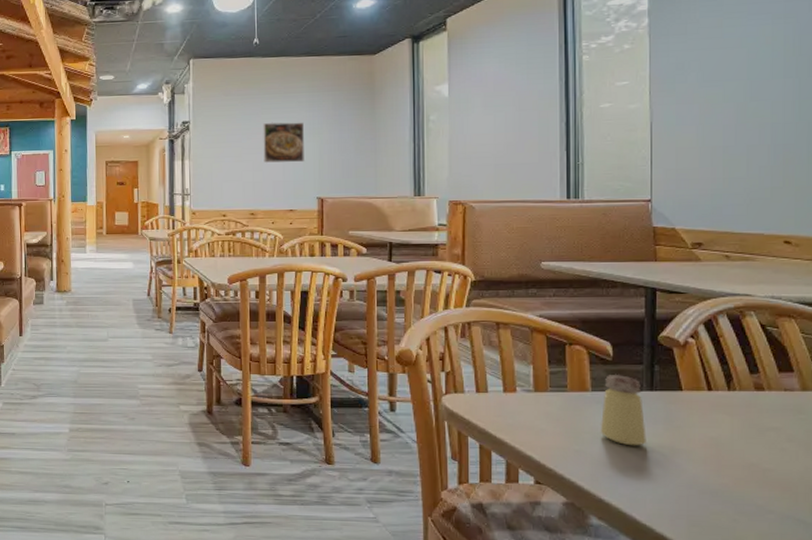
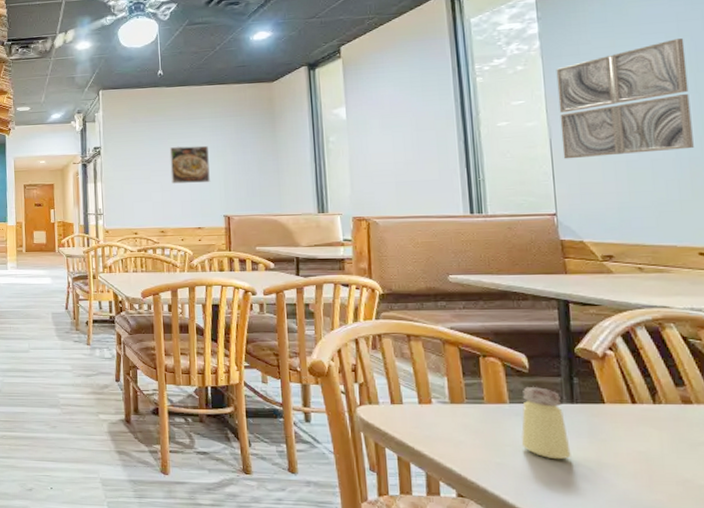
wall art: none [662,20,790,144] -> present [556,38,694,159]

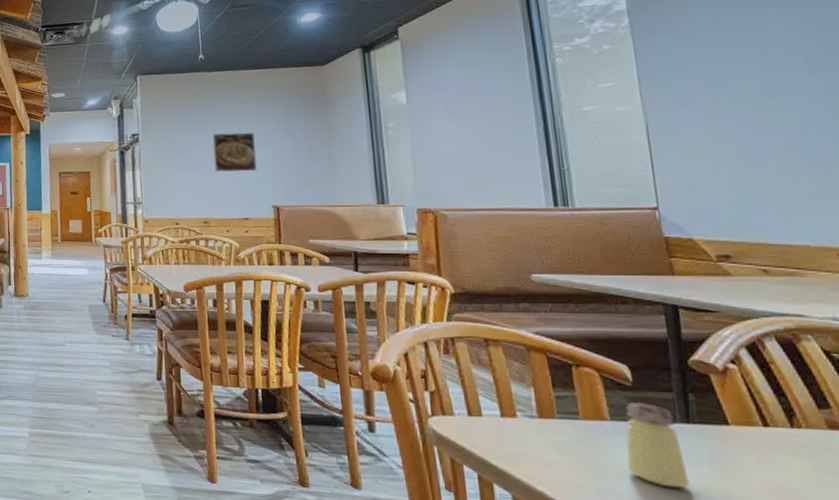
wall art: present [556,38,694,159] -> none [650,12,825,147]

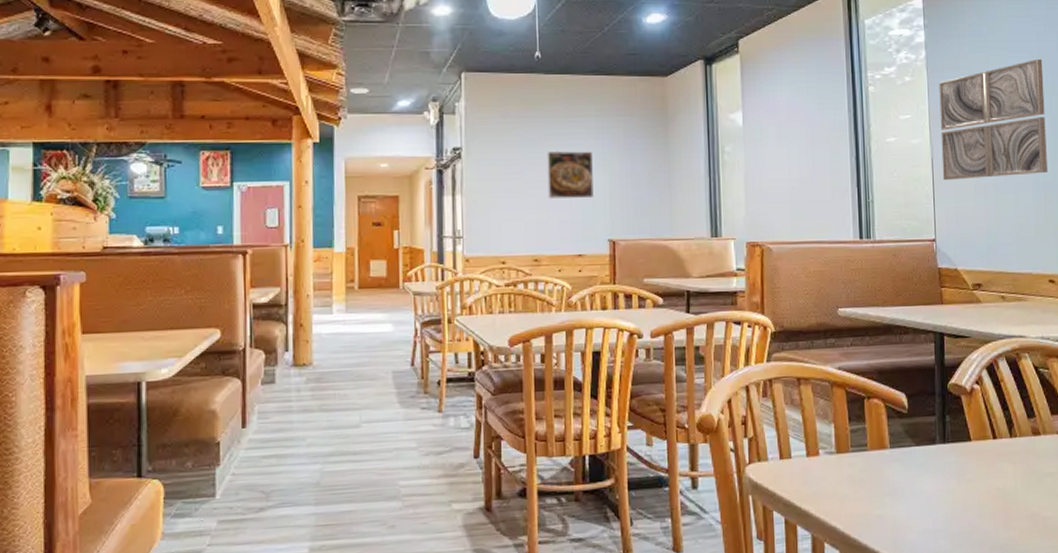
saltshaker: present [625,401,690,488] -> none [899,427,942,506]
wall art: none [650,12,825,147] -> present [939,59,1048,181]

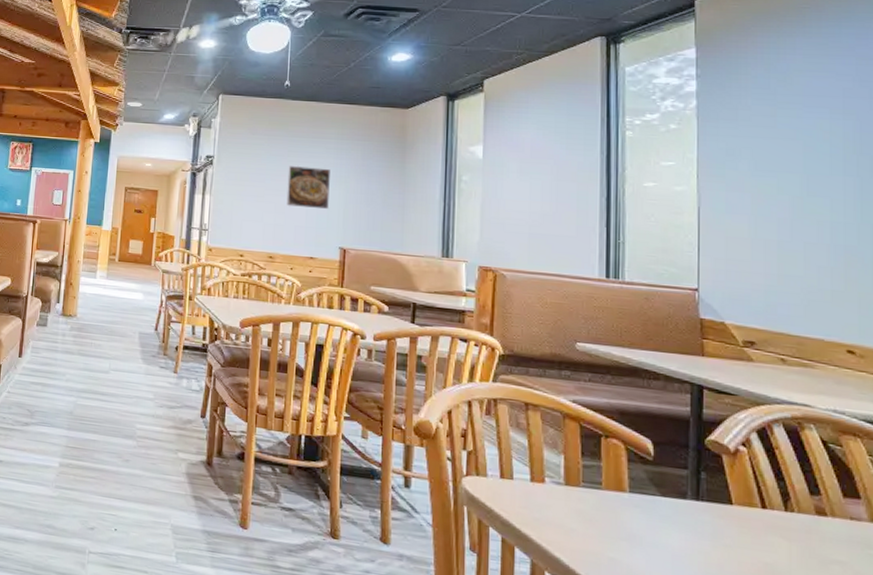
wall art: present [939,59,1048,181] -> none [711,116,851,236]

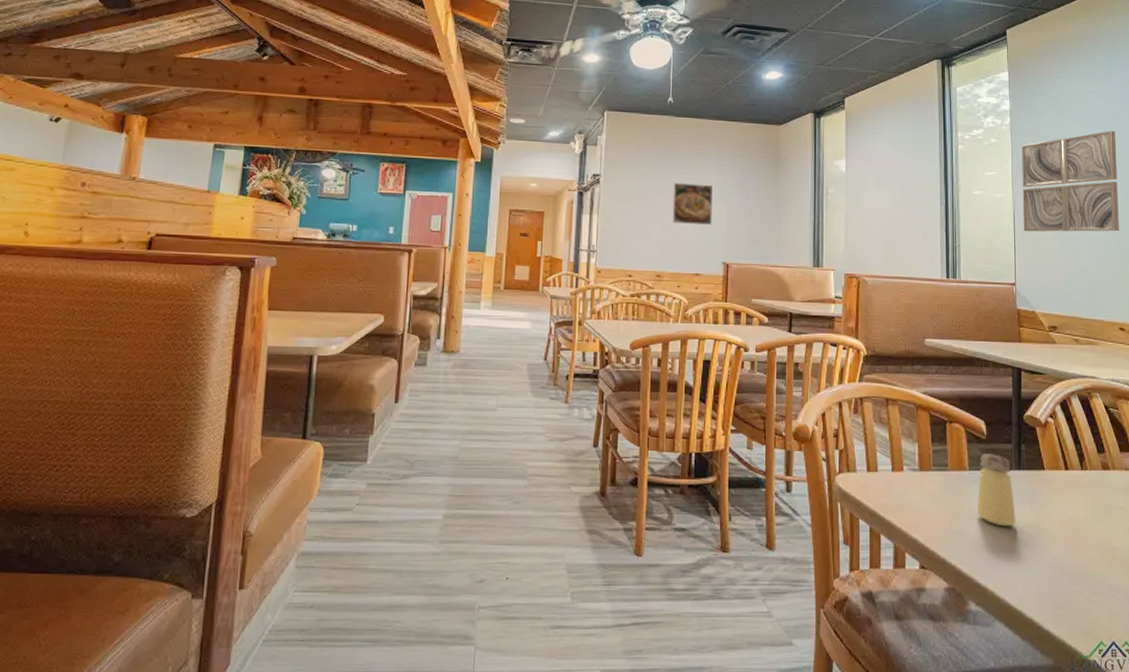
saltshaker: none [638,476,691,563] -> present [976,452,1016,527]
wall art: none [711,116,851,236] -> present [1021,131,1119,232]

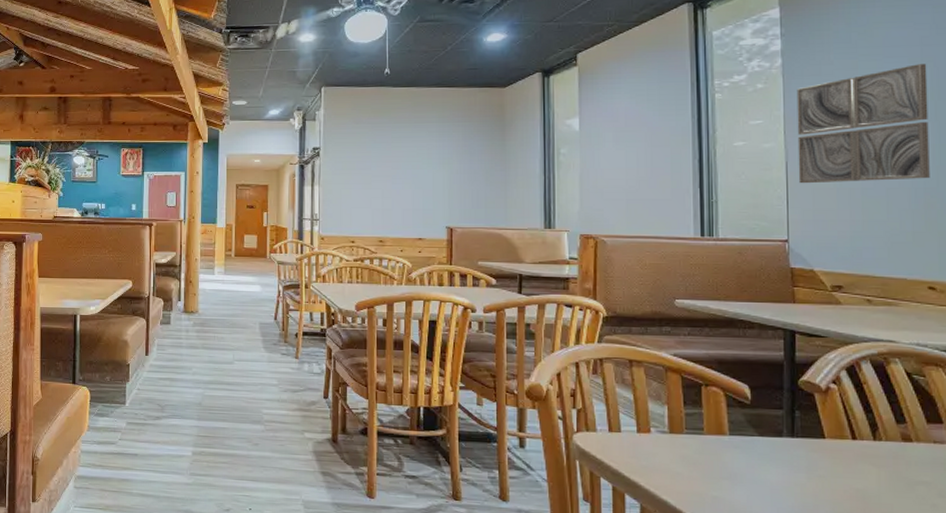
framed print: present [672,182,713,226] -> none [393,150,434,192]
saltshaker: present [976,452,1016,527] -> none [738,418,788,495]

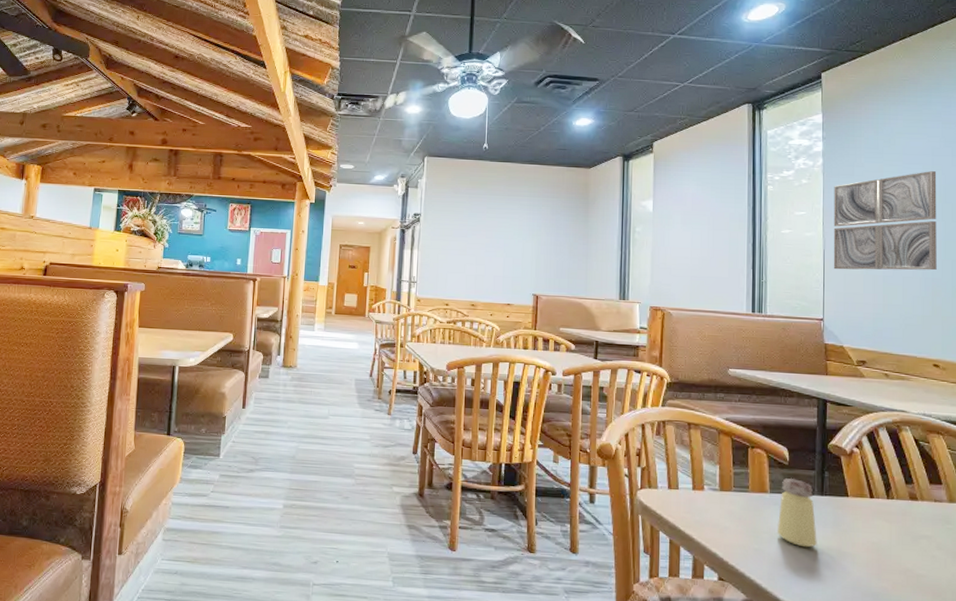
saltshaker: none [738,418,788,495] -> present [777,477,817,548]

